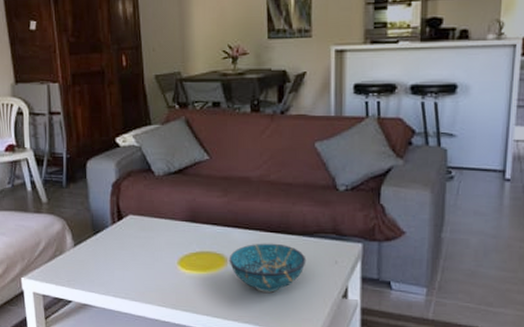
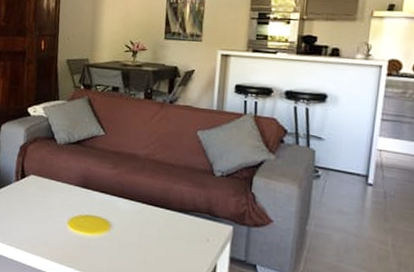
decorative bowl: present [229,243,306,293] -> none [112,214,181,261]

